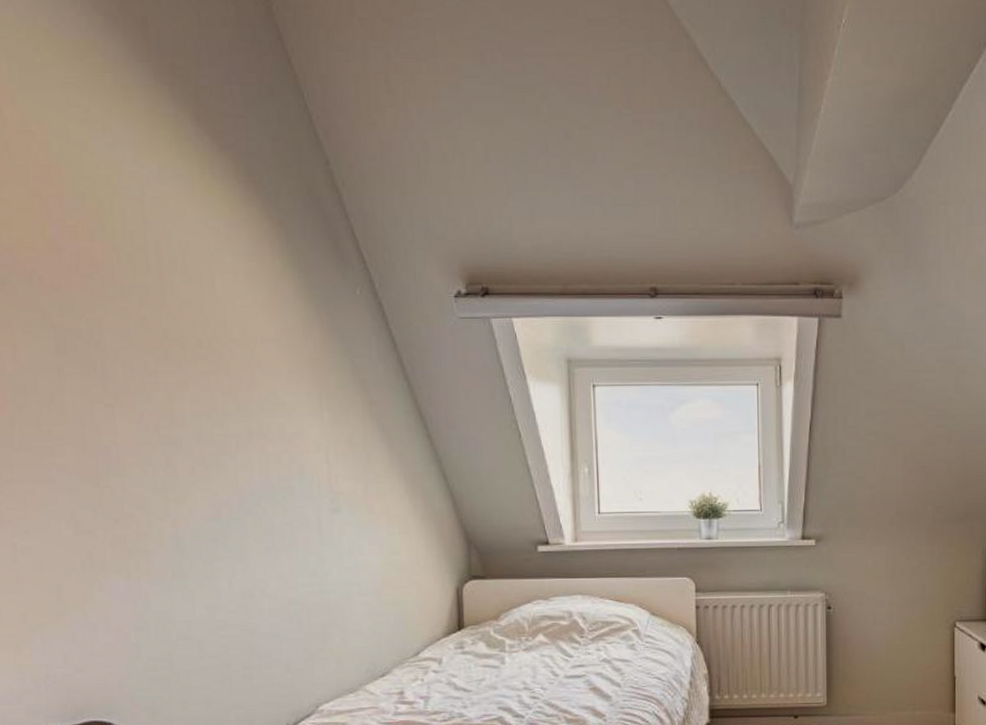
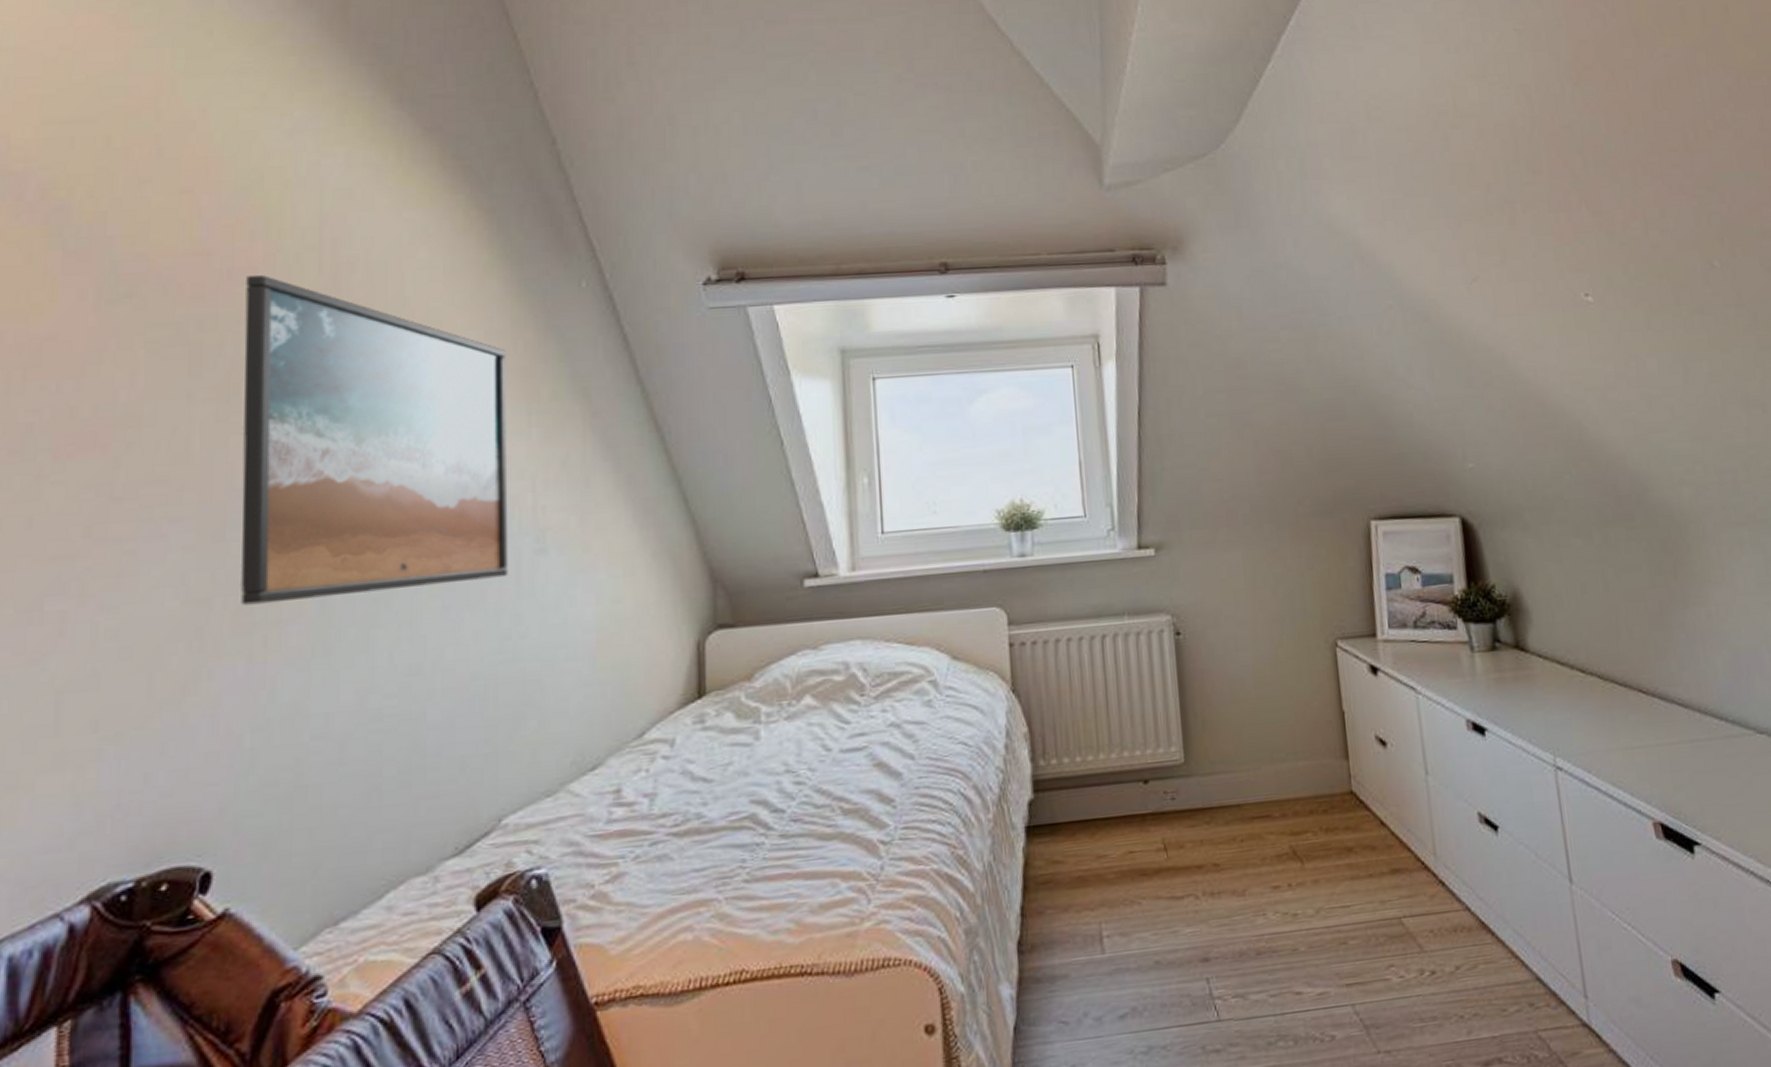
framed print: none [91,271,312,537] -> present [241,275,508,606]

